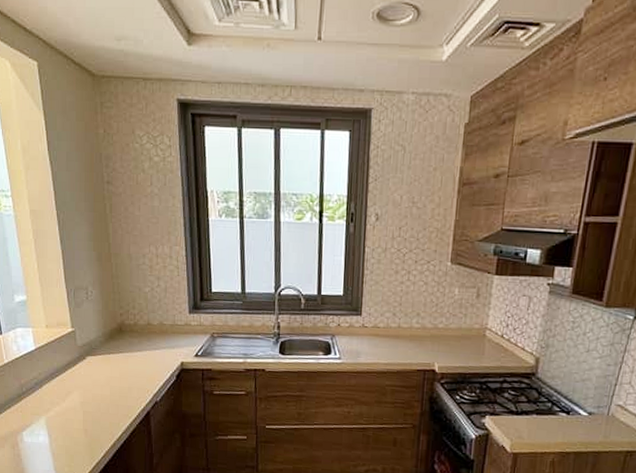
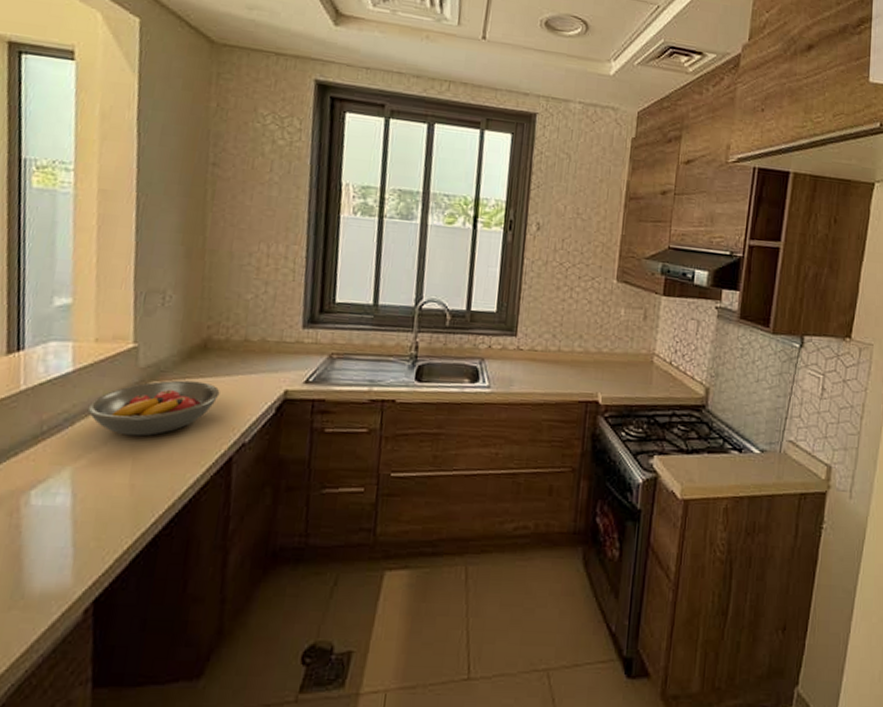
fruit bowl: none [49,355,135,396] -> present [87,380,220,437]

